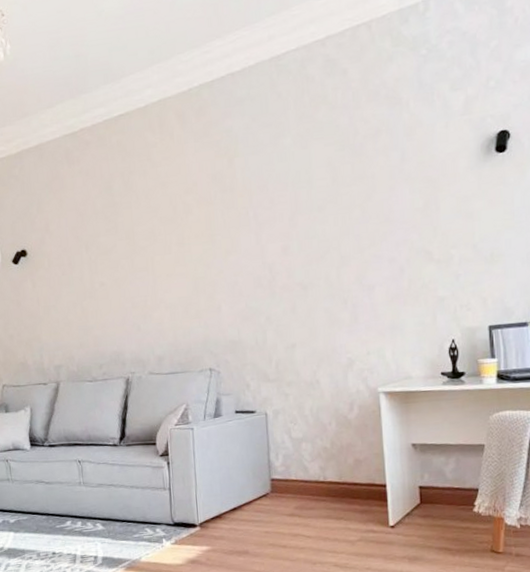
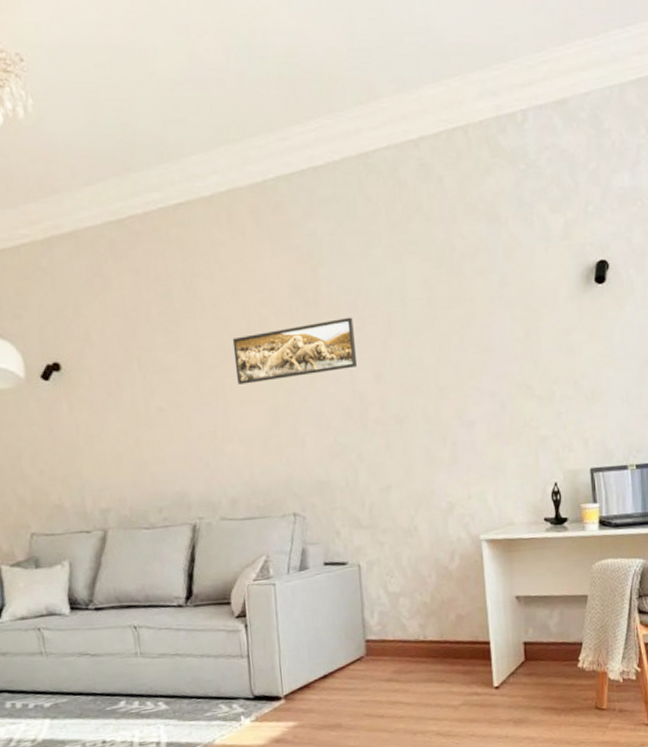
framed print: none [161,199,268,261] -> present [232,317,358,385]

